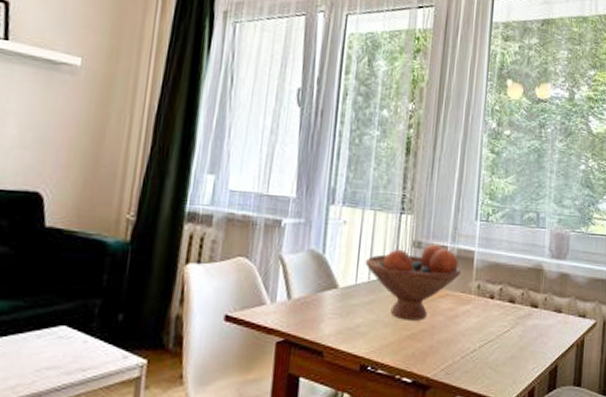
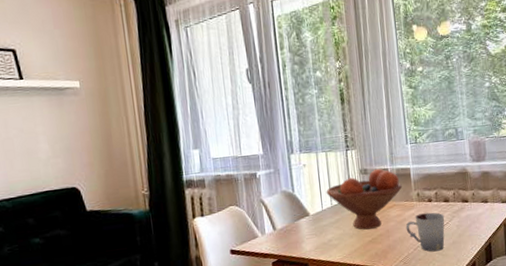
cup: none [456,312,507,365] -> present [405,212,445,252]

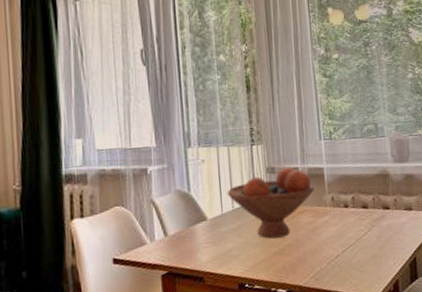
cup: present [405,212,445,252] -> none [318,220,363,267]

